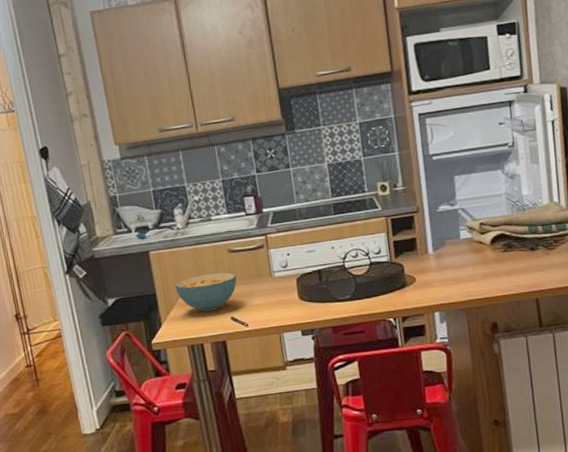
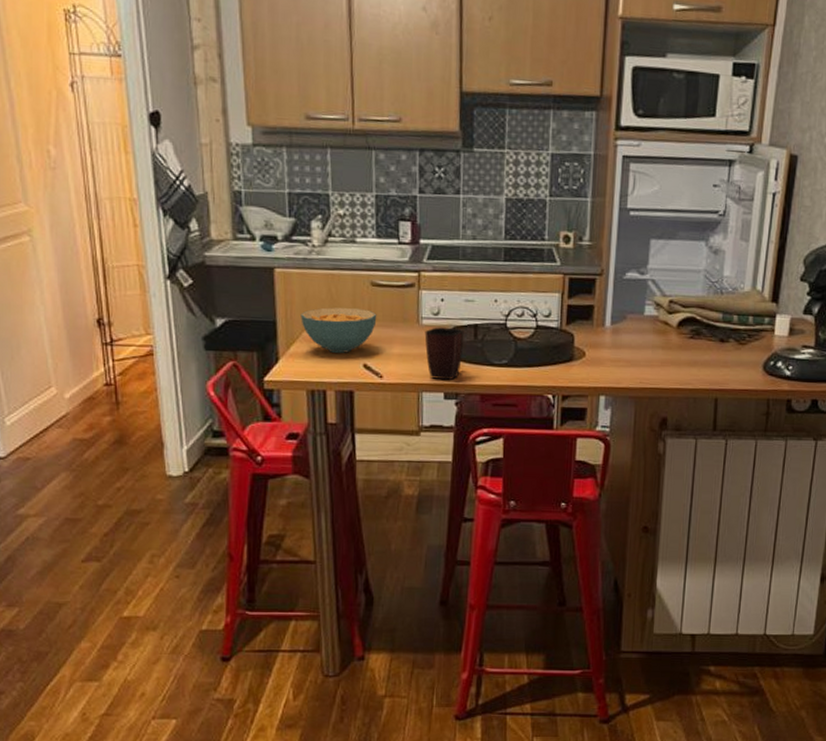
mug: none [277,275,312,320] -> present [424,327,464,380]

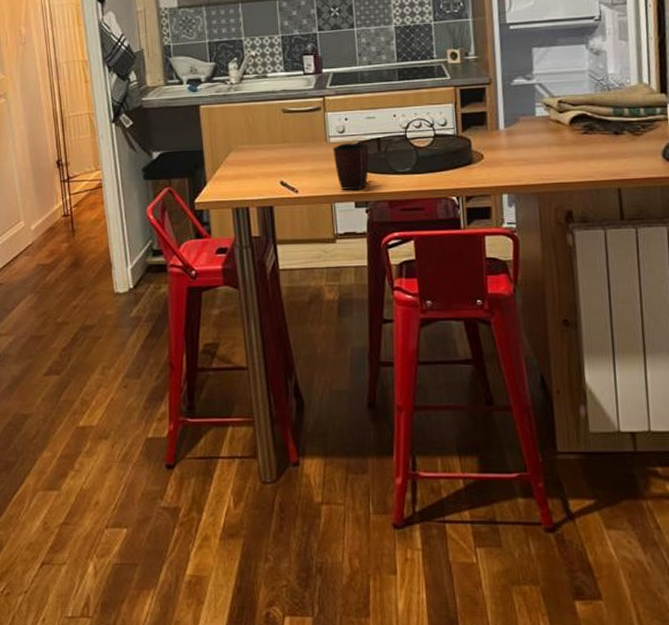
cereal bowl: present [301,307,377,353] -> none [223,133,290,173]

